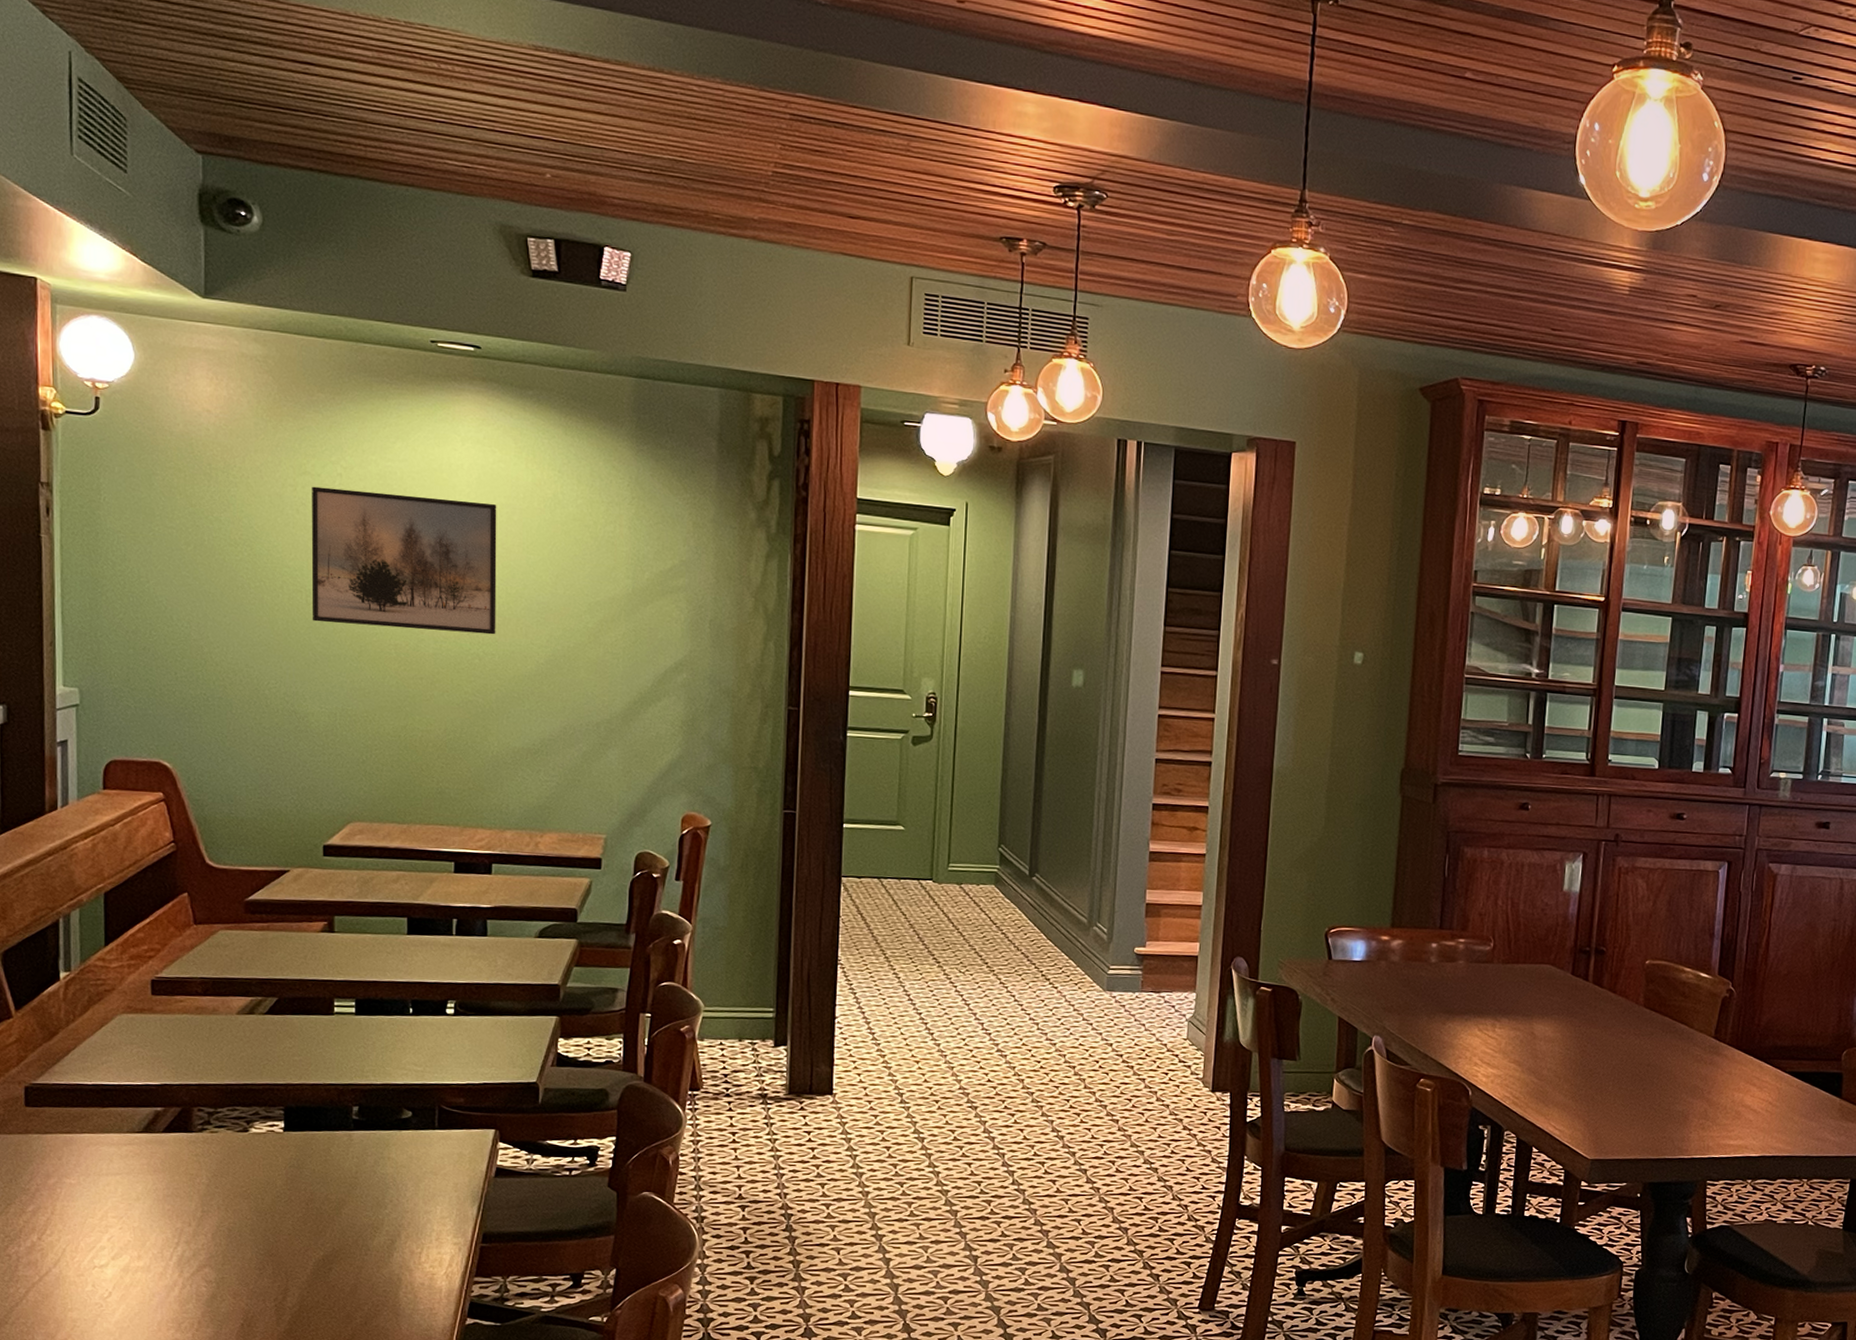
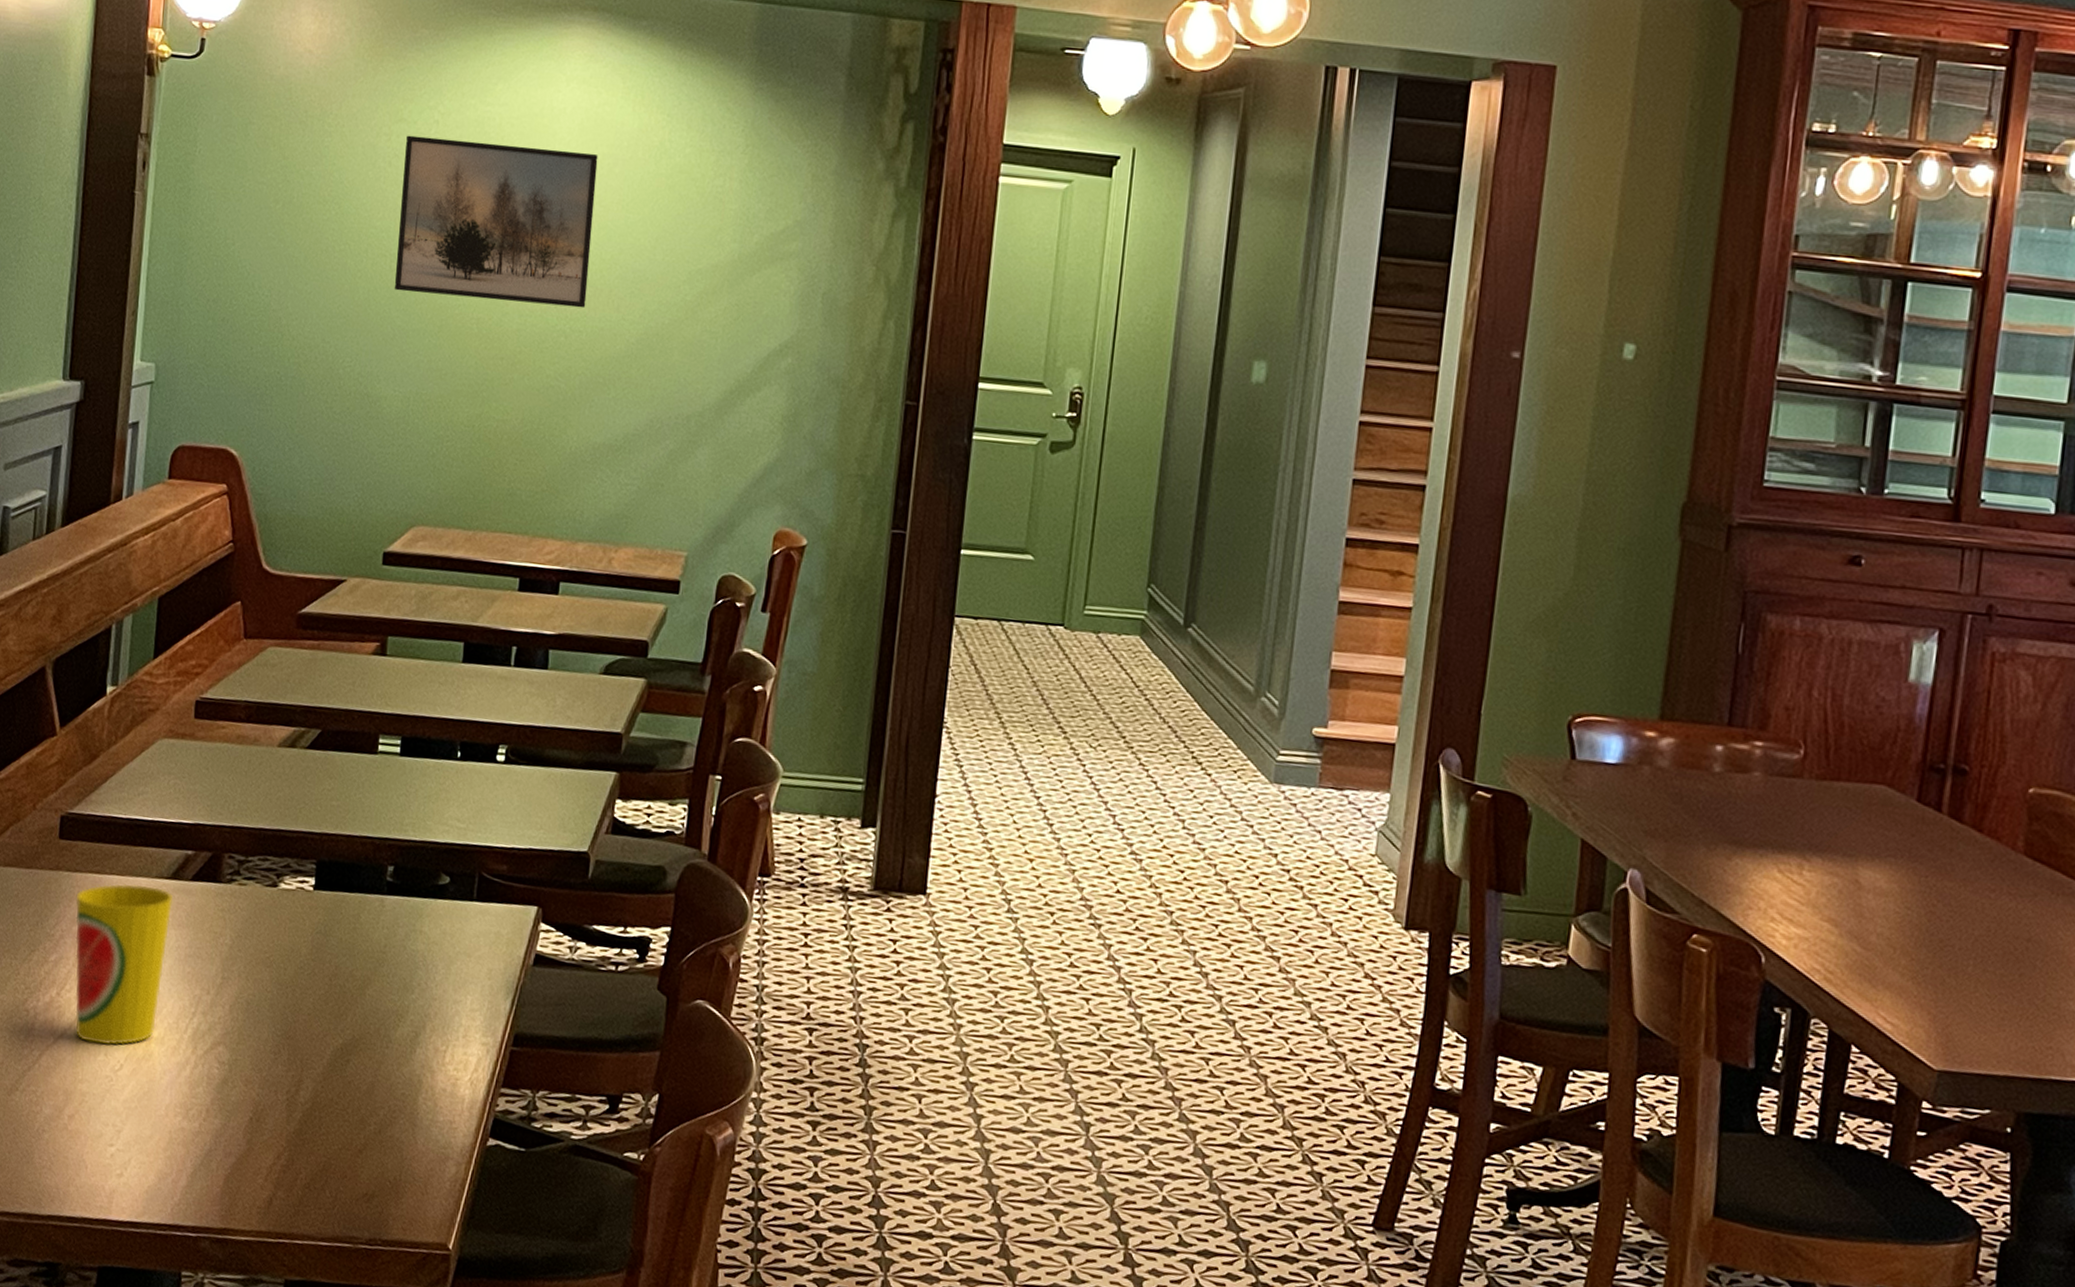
cup: none [48,1139,147,1277] -> present [75,883,174,1046]

